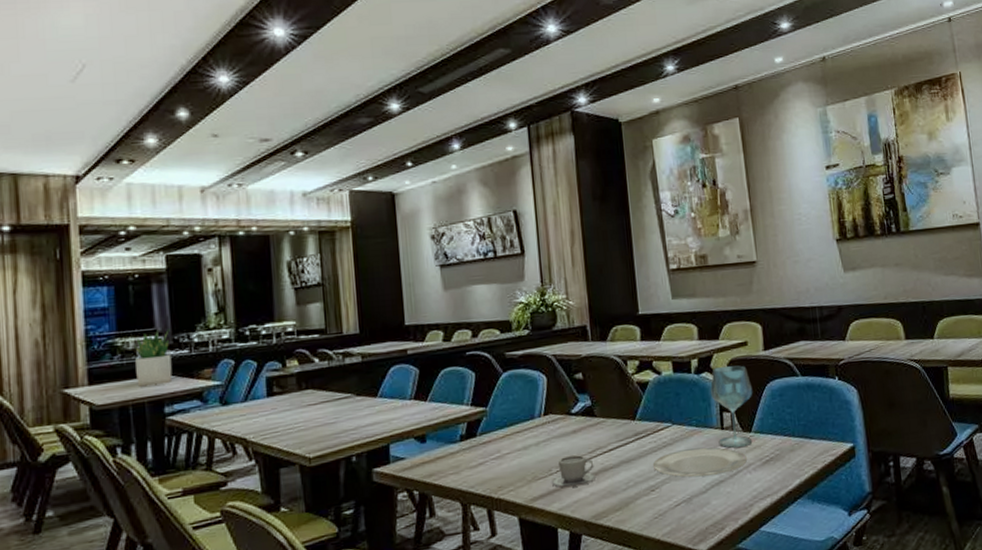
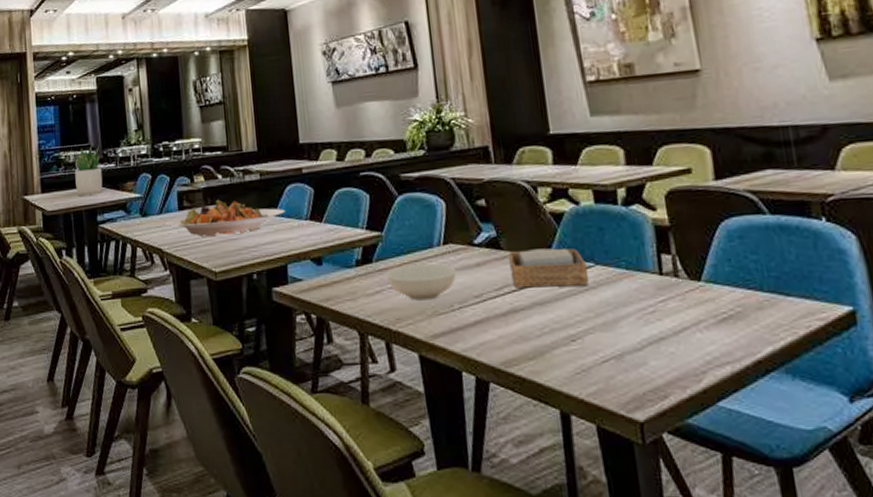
salad: none [250,383,390,423] -> present [165,199,286,237]
bowl: none [490,433,555,469] -> present [386,263,457,301]
cup: present [551,454,597,488] -> none [453,290,505,327]
napkin holder: none [601,412,667,450] -> present [508,248,589,288]
plate: present [653,447,747,478] -> none [573,295,696,330]
wine glass: present [710,365,753,448] -> none [642,197,703,298]

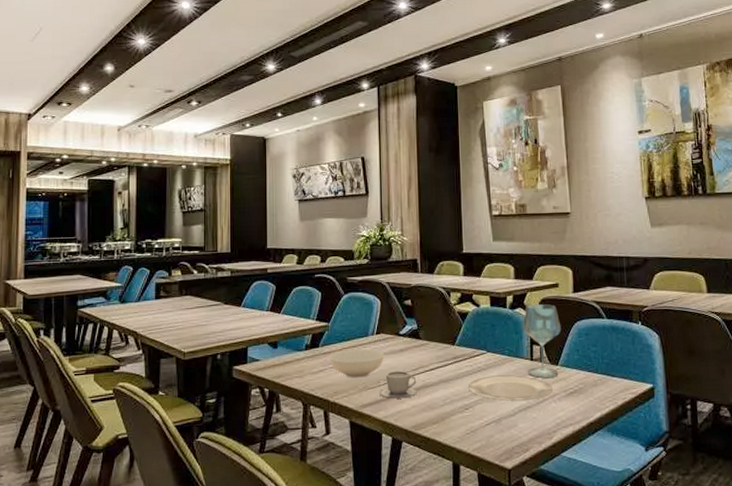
planter: present [74,144,103,196] -> none [59,238,86,283]
salad: present [165,199,286,237] -> none [142,291,251,323]
cup: none [453,290,505,327] -> present [378,370,418,399]
napkin holder: present [508,248,589,288] -> none [425,339,482,369]
plate: none [573,295,696,330] -> present [468,375,553,401]
wine glass: none [642,197,703,298] -> present [522,304,561,378]

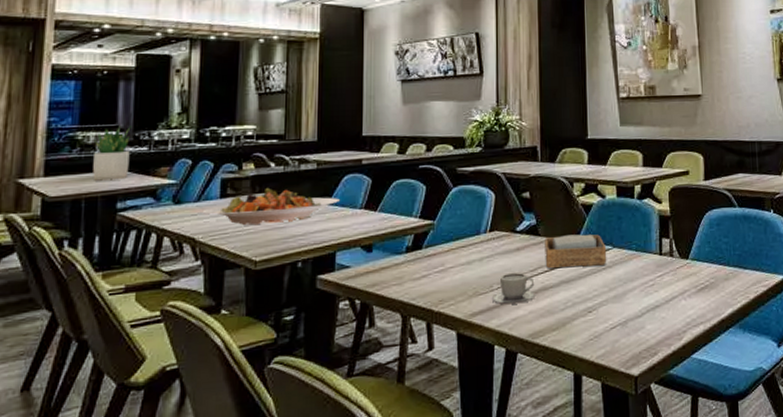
planter: none [59,238,86,283] -> present [92,125,131,181]
salad: none [142,291,251,323] -> present [202,187,341,225]
bowl: present [330,348,385,378] -> none [435,248,499,283]
napkin holder: none [425,339,482,369] -> present [545,234,607,269]
plate: present [468,375,553,401] -> none [592,272,683,301]
wine glass: present [522,304,561,378] -> none [651,193,692,274]

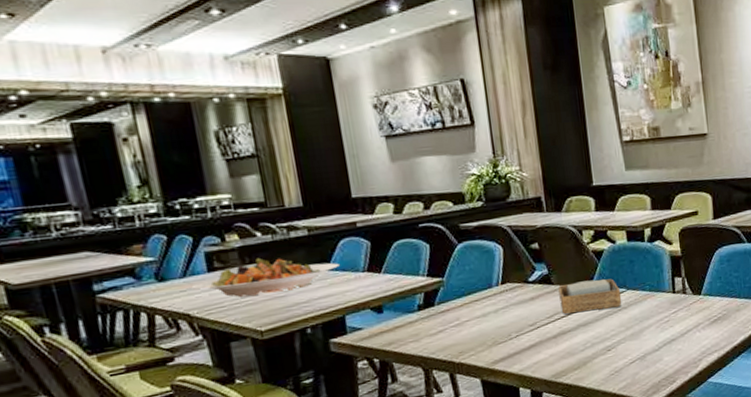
planter: present [92,125,131,181] -> none [47,203,97,265]
cup: present [491,272,536,305] -> none [511,320,555,351]

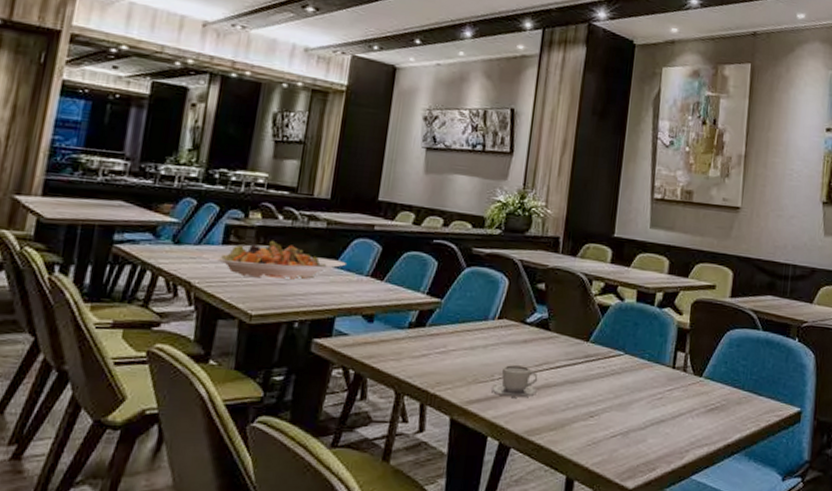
cup: none [511,320,555,351] -> present [490,364,538,398]
napkin holder: present [558,278,622,315] -> none [552,333,618,371]

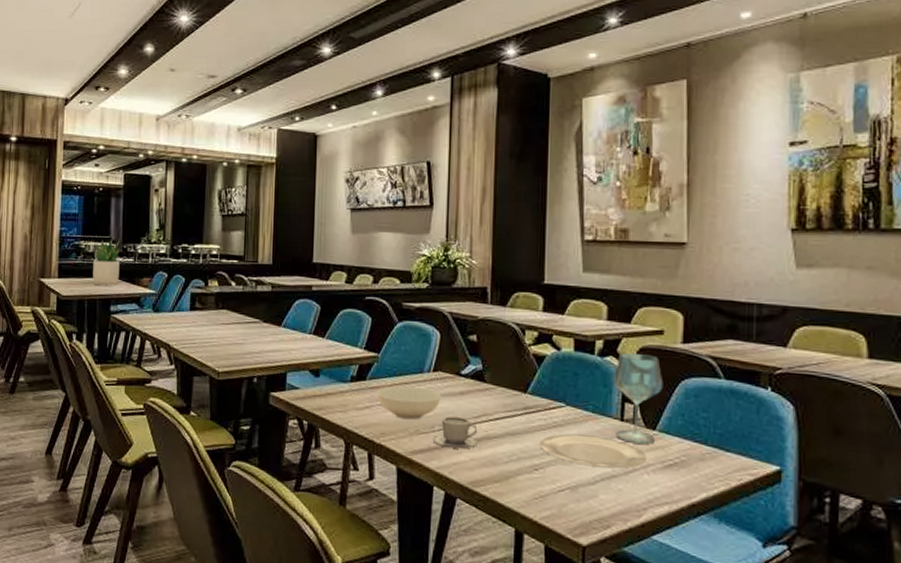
planter: none [92,154,138,211] -> present [93,238,121,286]
salad: present [201,240,348,279] -> none [176,304,292,339]
bowl: none [436,333,505,369] -> present [377,385,442,420]
plate: none [597,381,692,413] -> present [540,434,646,469]
wine glass: none [667,304,712,390] -> present [613,352,663,444]

